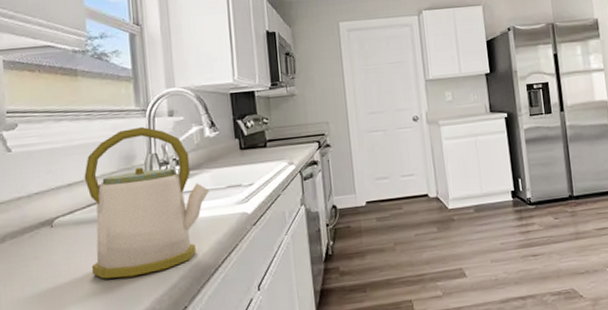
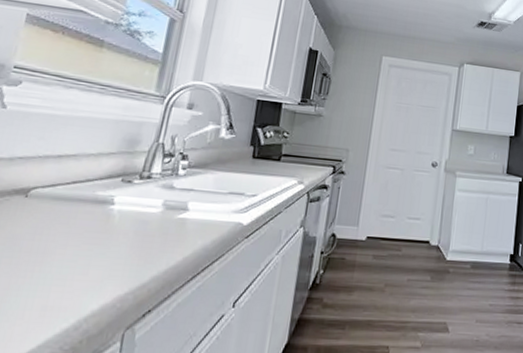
kettle: present [84,126,209,279] -> none [55,112,209,268]

